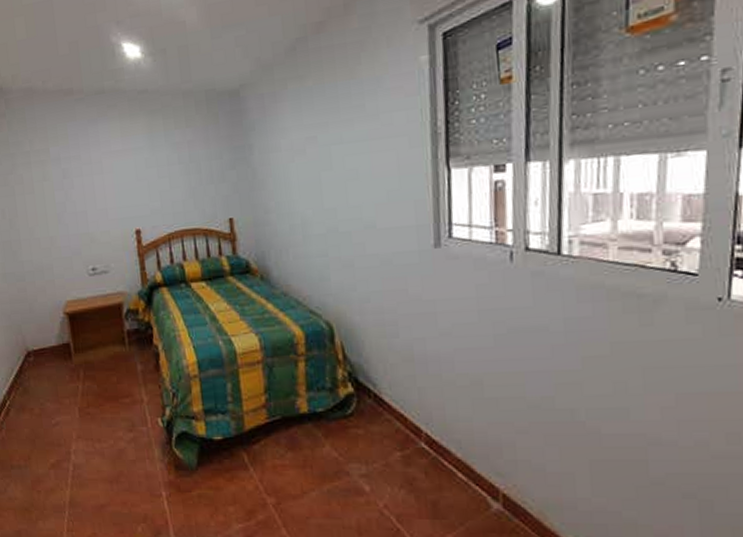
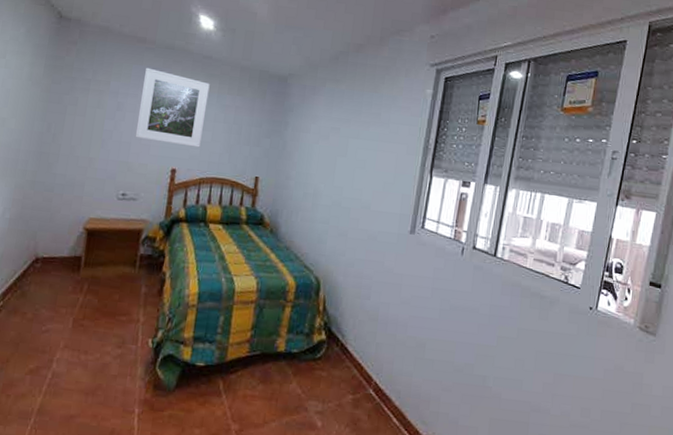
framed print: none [81,121,160,204] -> present [135,67,210,148]

